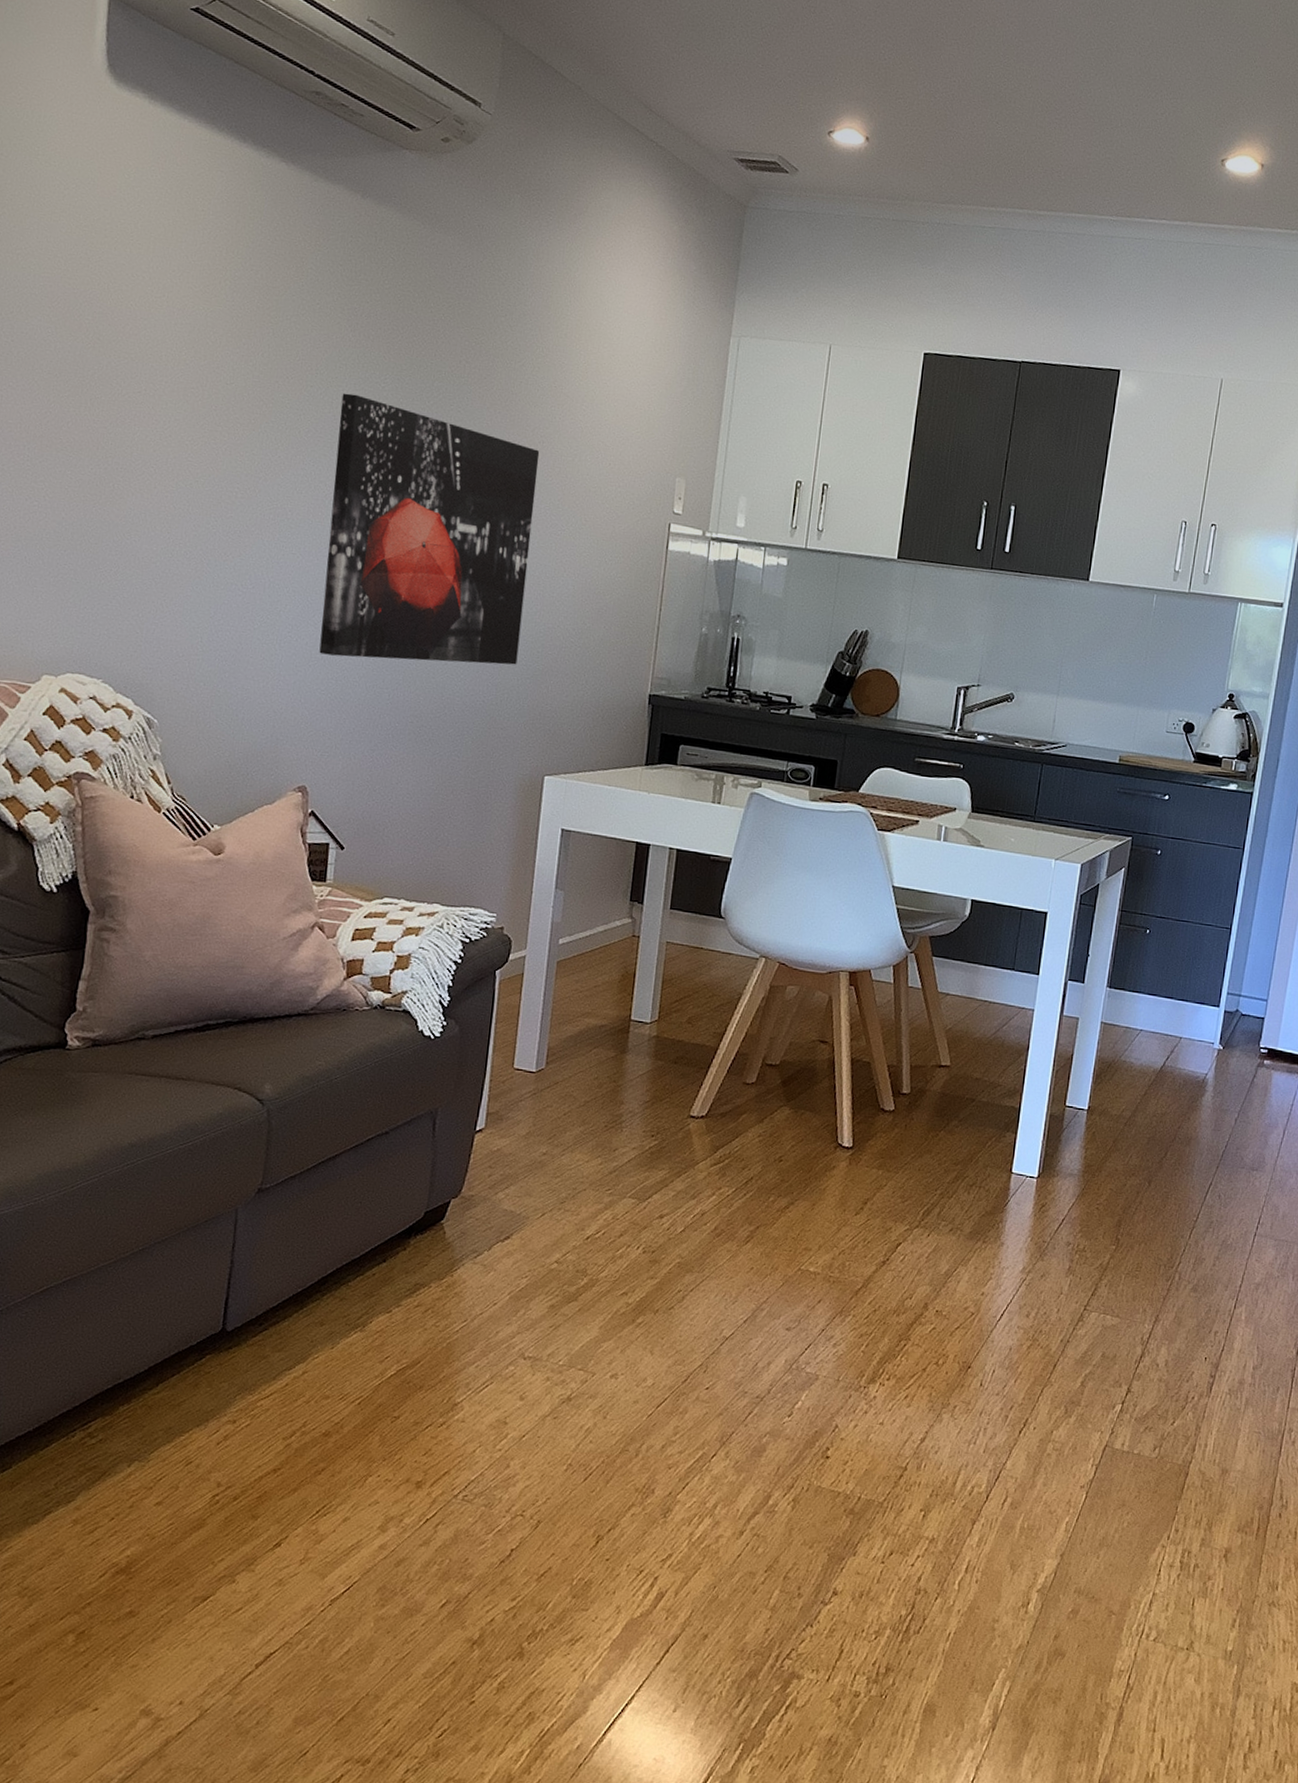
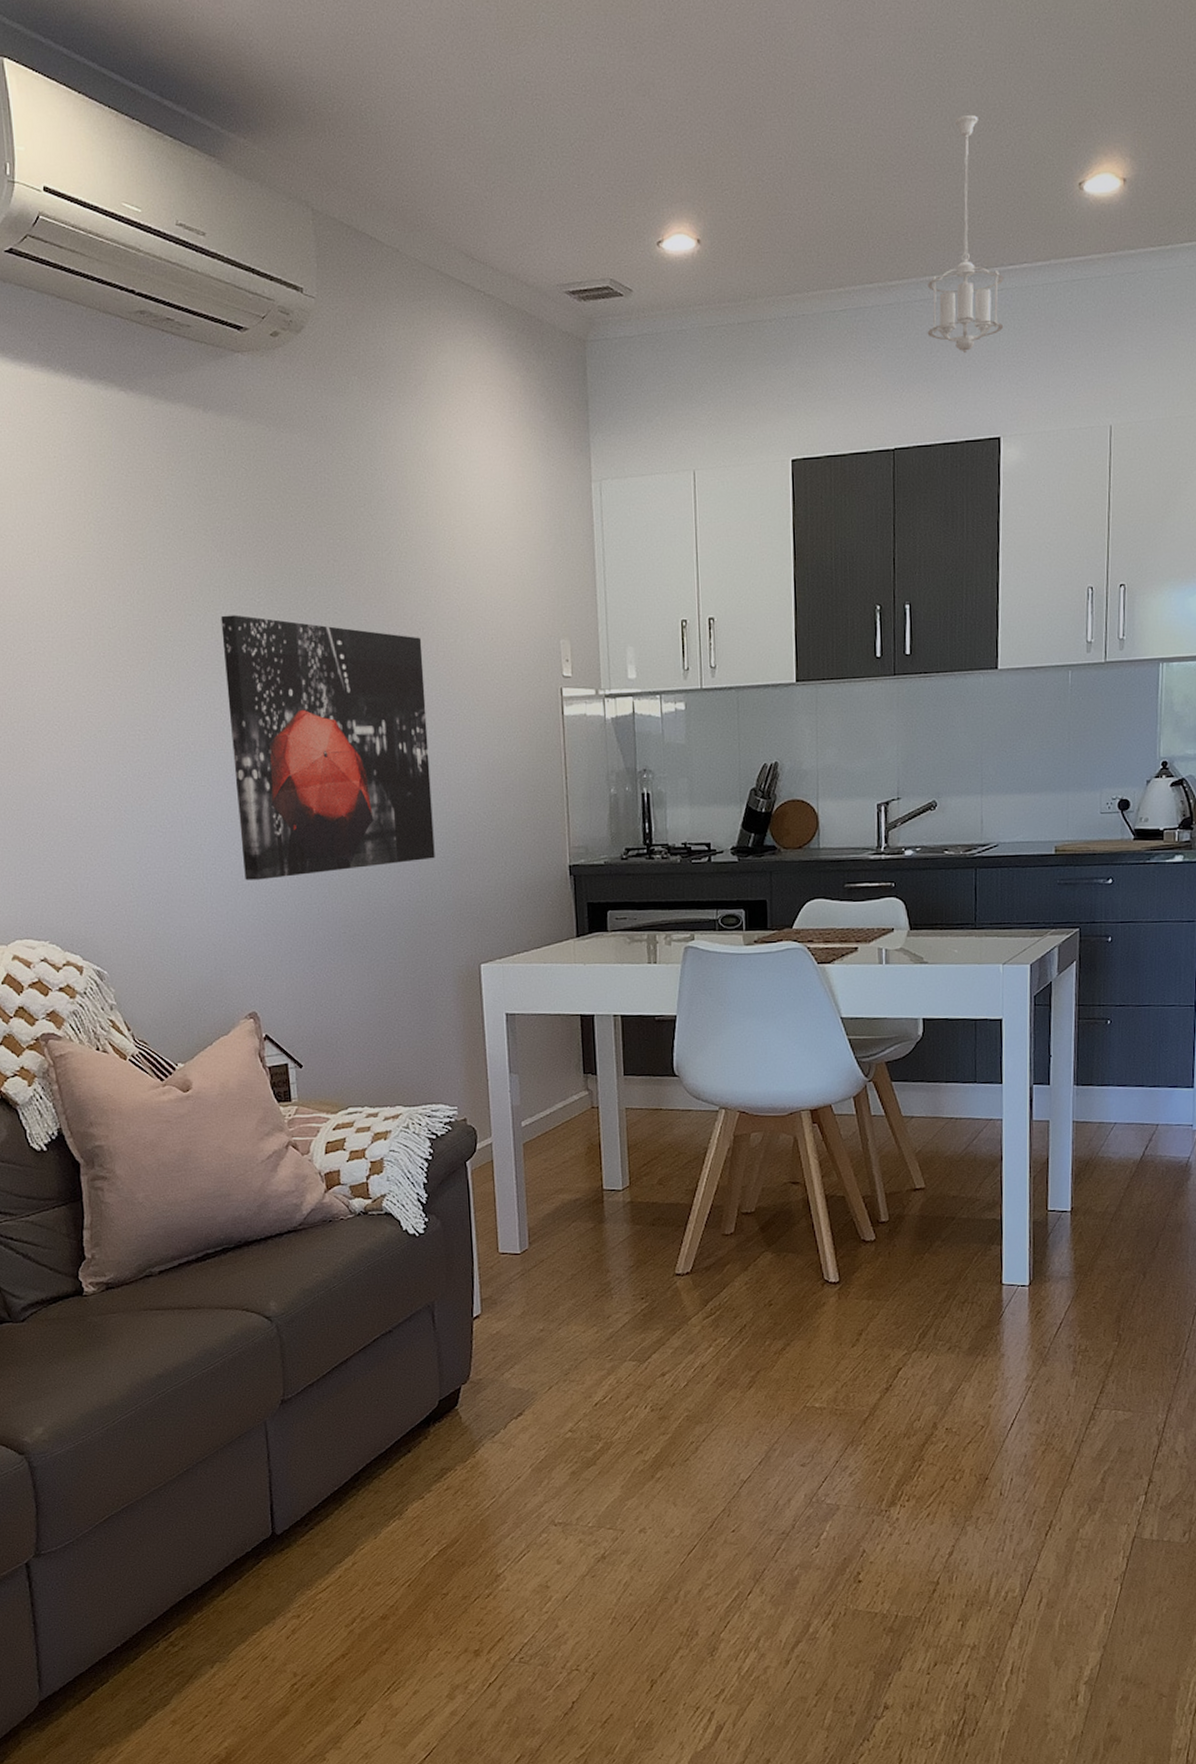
pendant light: none [1066,79,1143,289] -> present [927,115,1004,354]

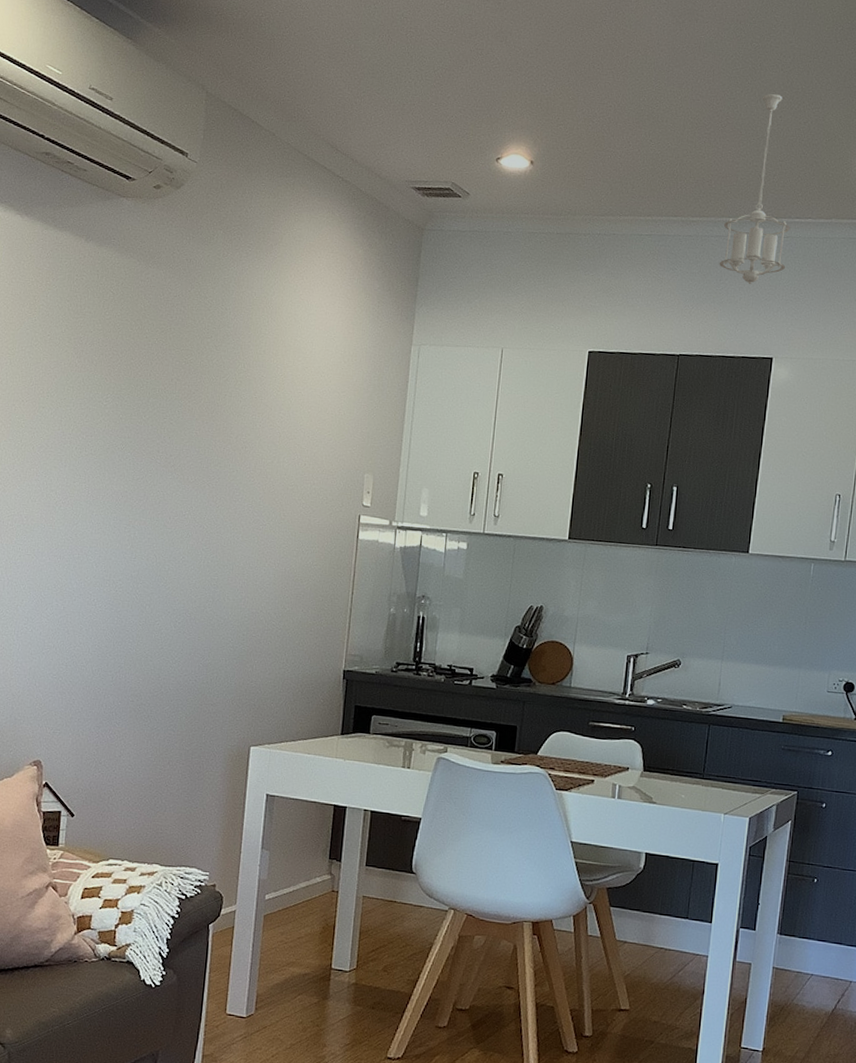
wall art: present [221,615,435,880] -> none [51,412,243,647]

